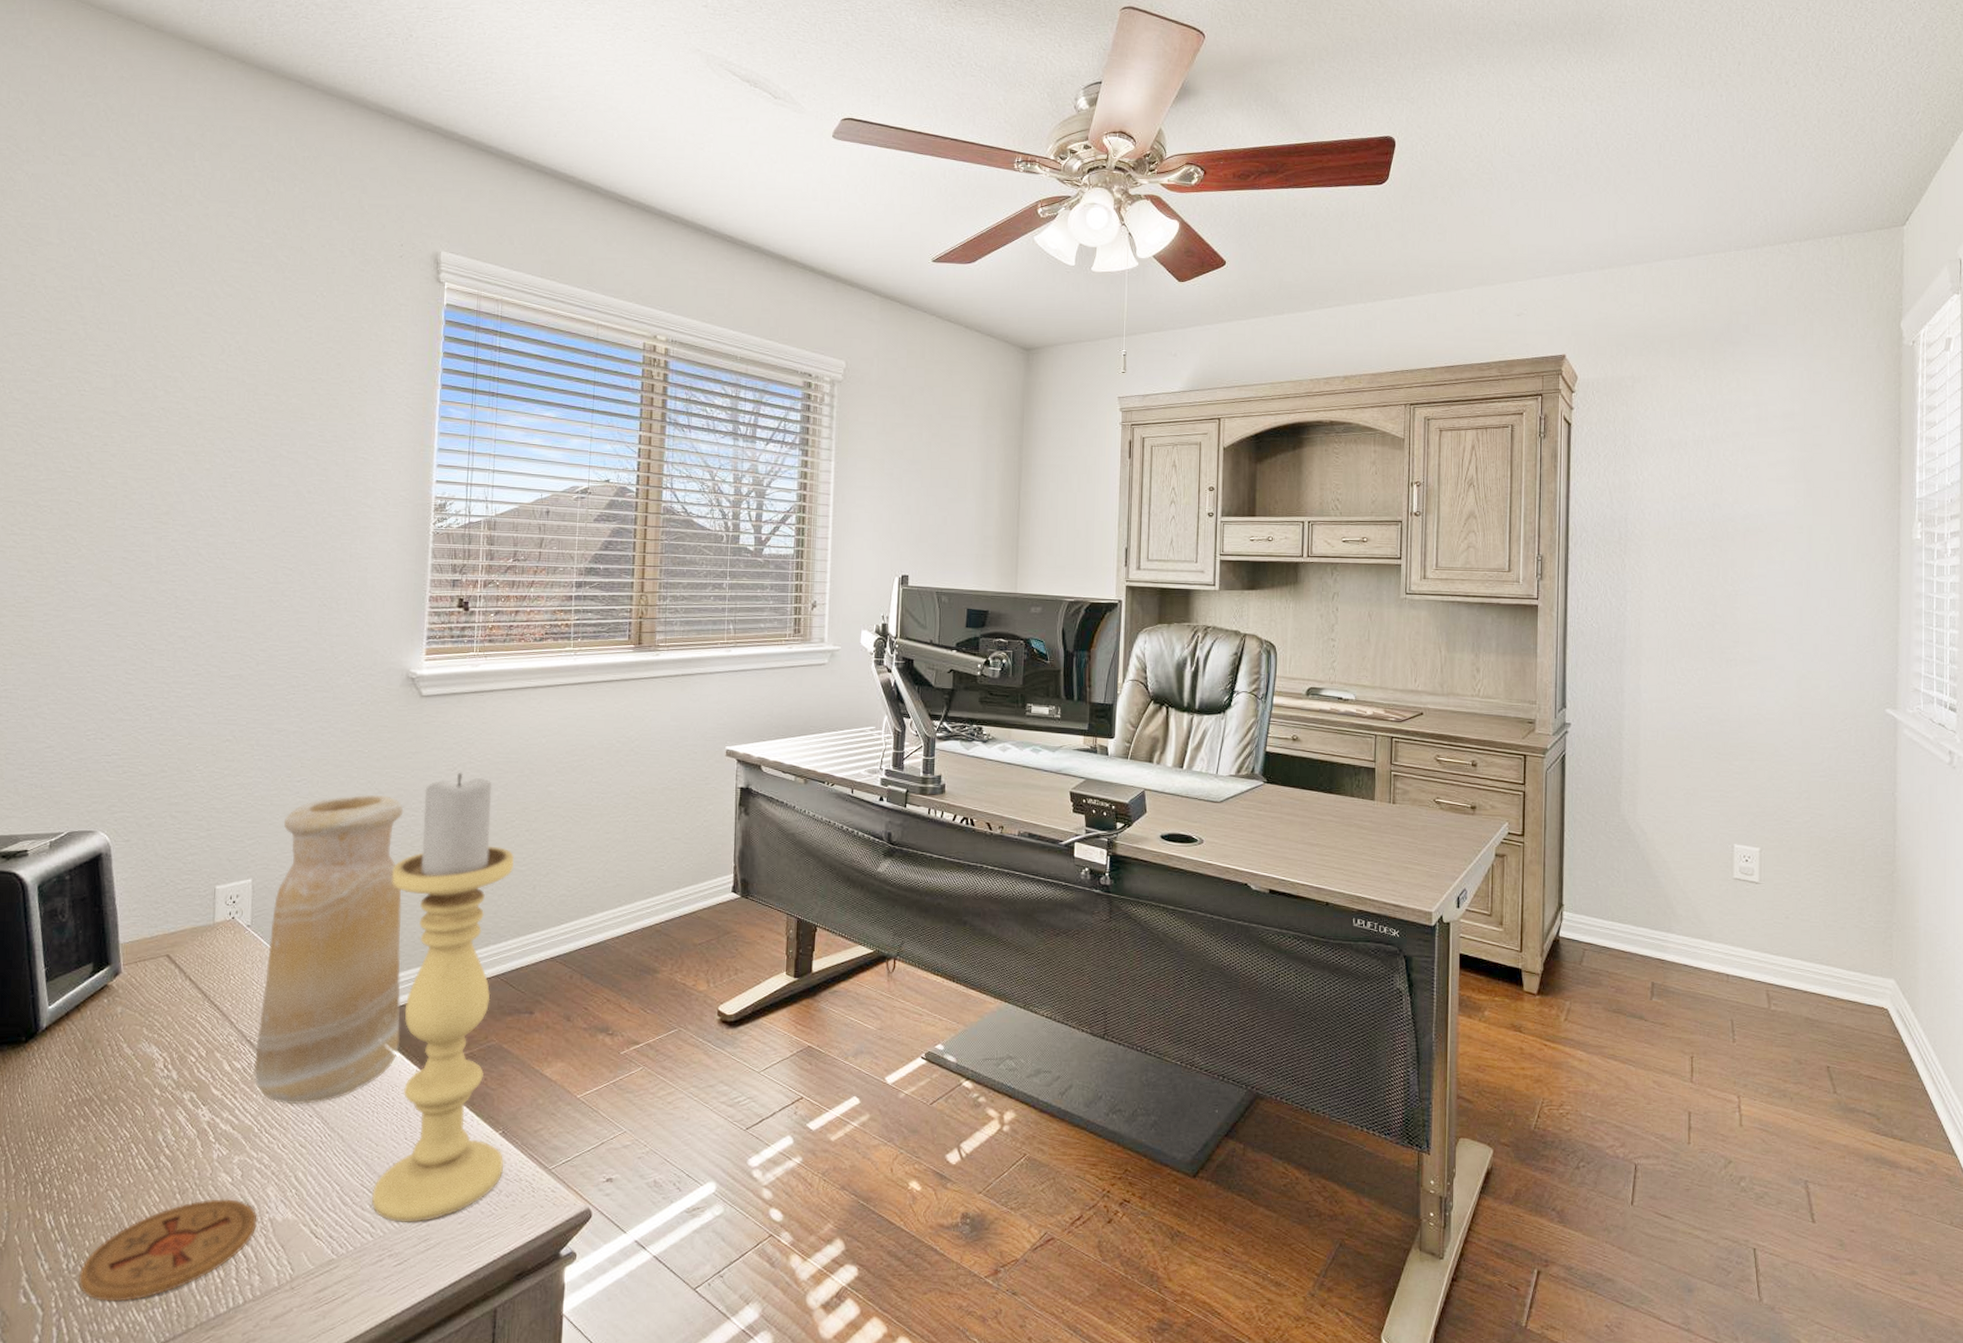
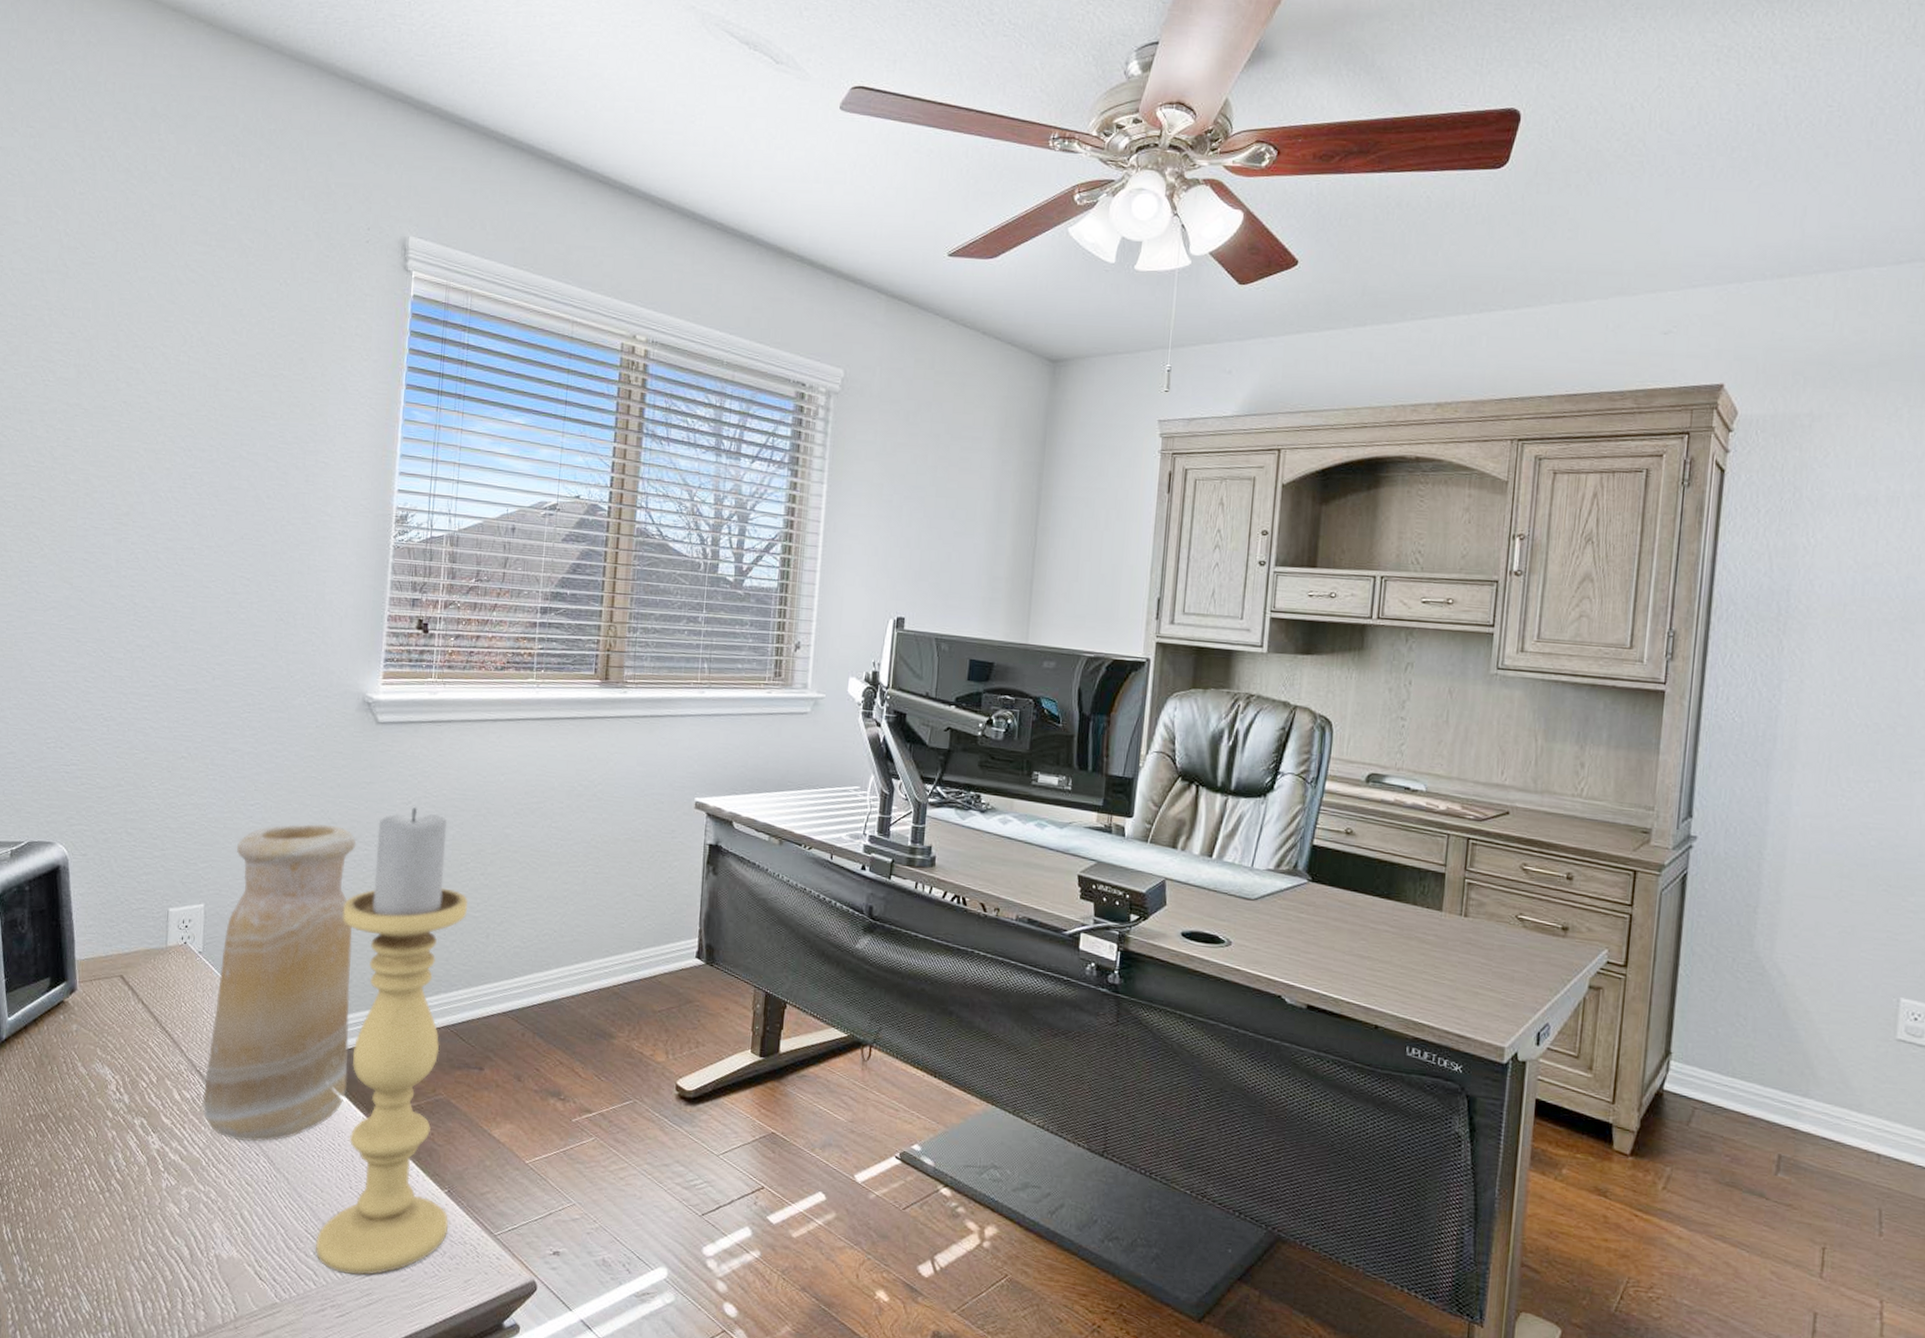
coaster: present [79,1199,257,1302] -> none [33,1228,203,1322]

